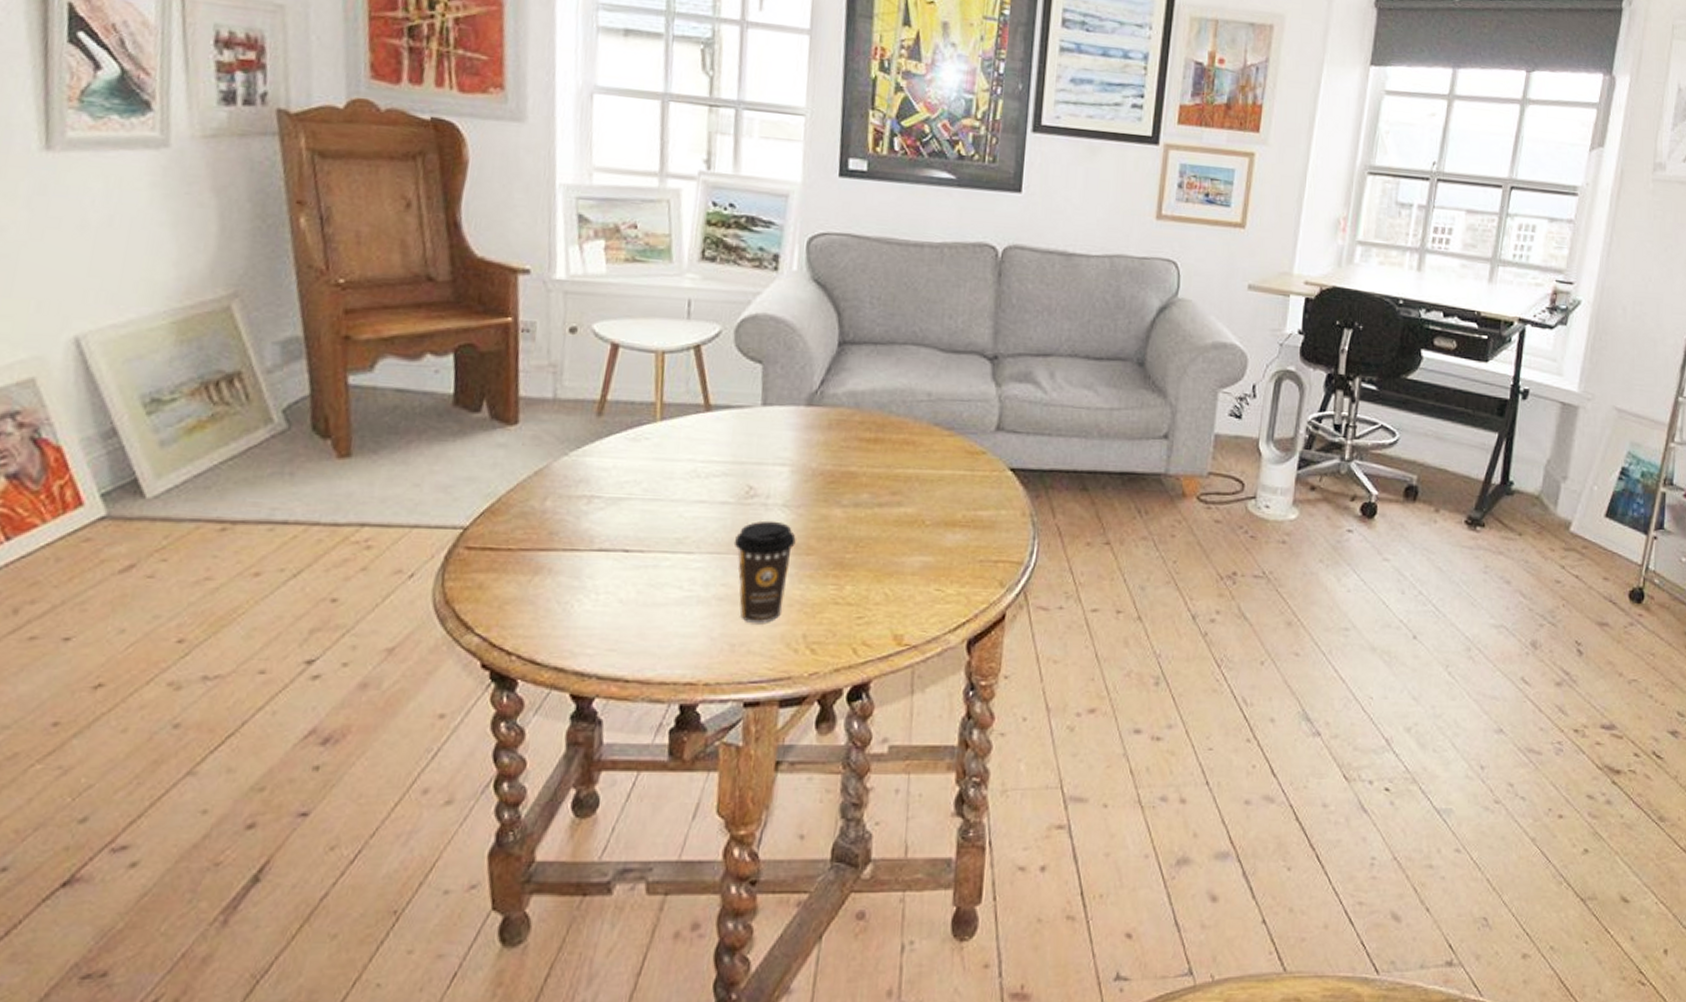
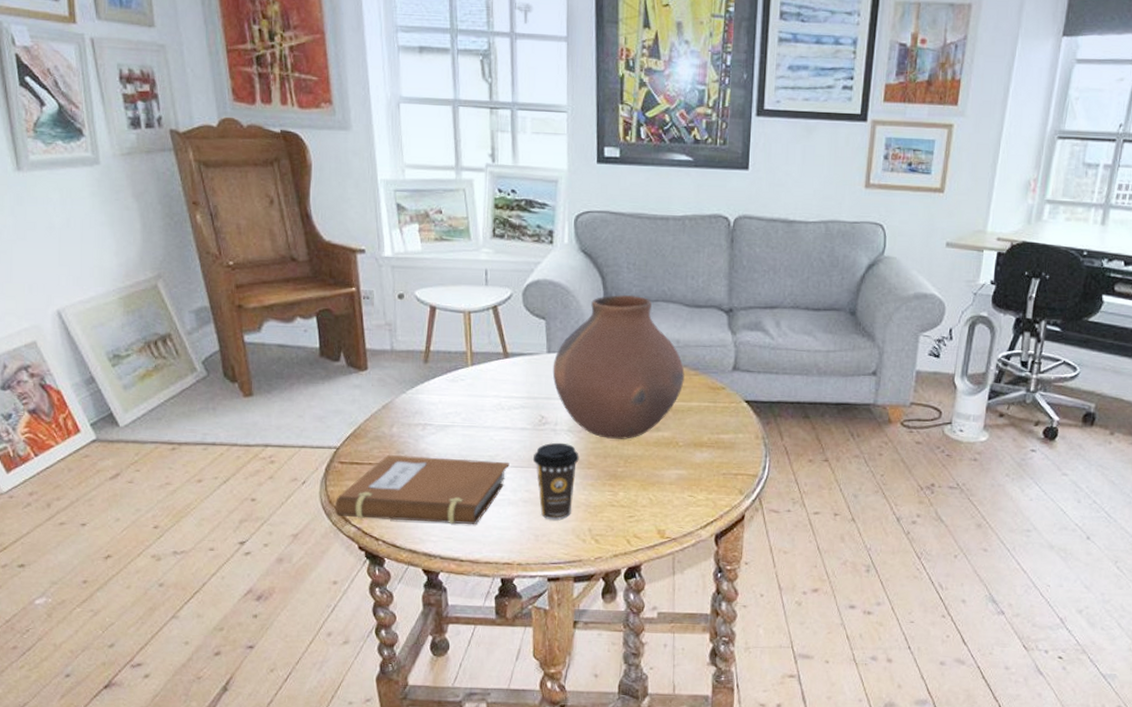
notebook: none [452,538,702,631] -> present [334,455,509,525]
vase: none [767,334,936,517] -> present [552,294,685,439]

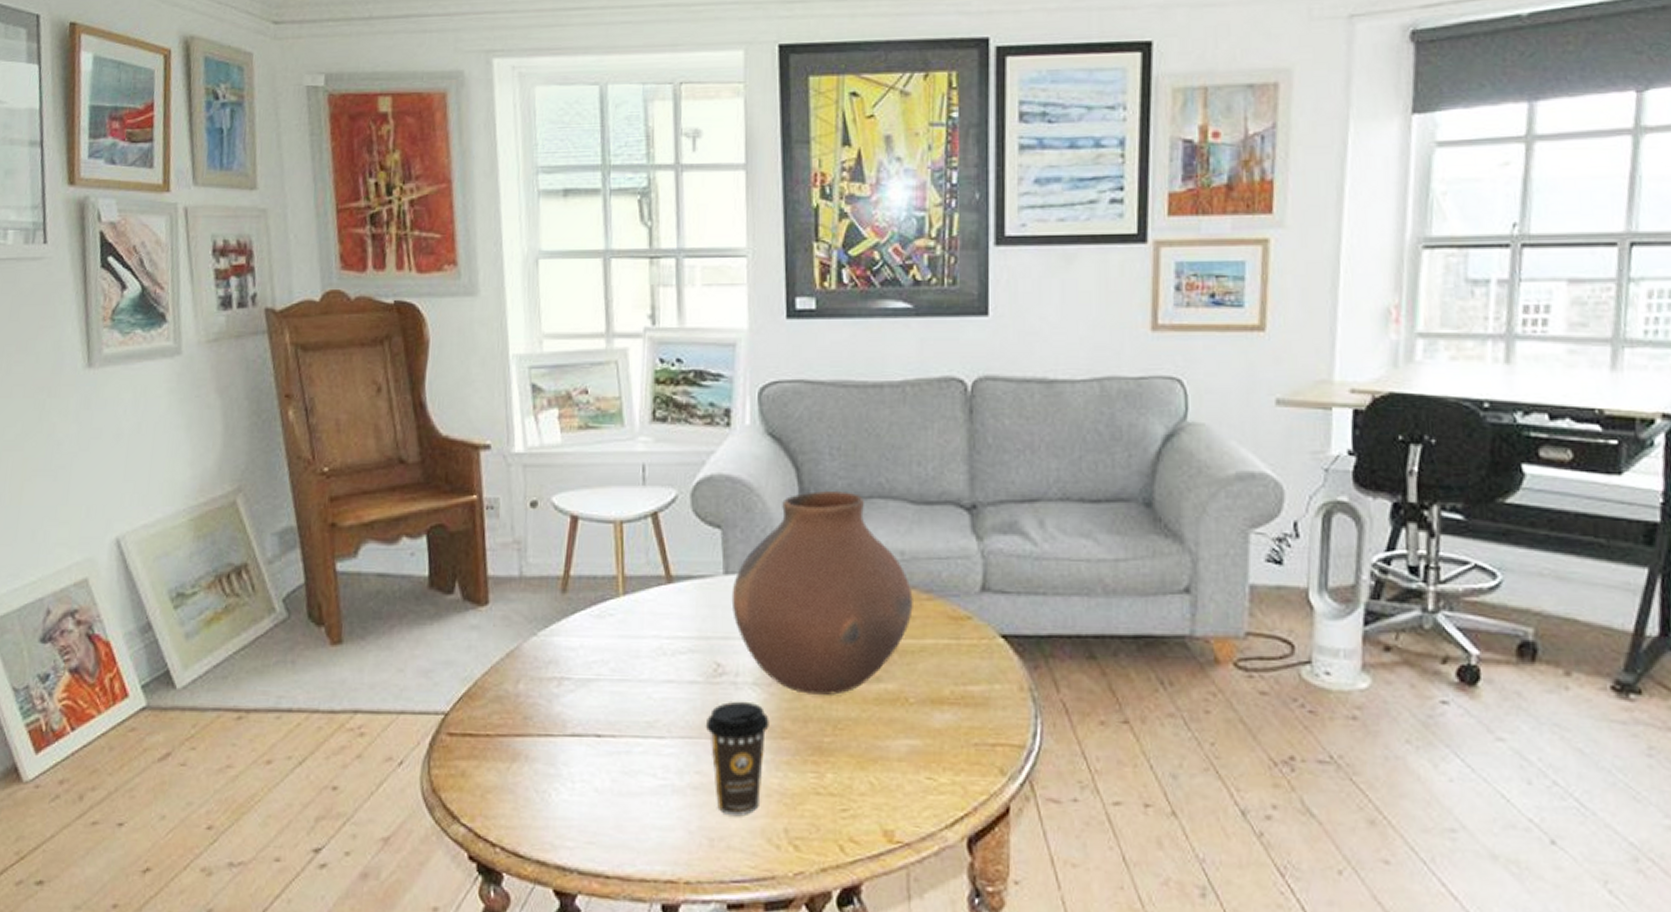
notebook: present [334,455,509,525] -> none [439,723,674,823]

